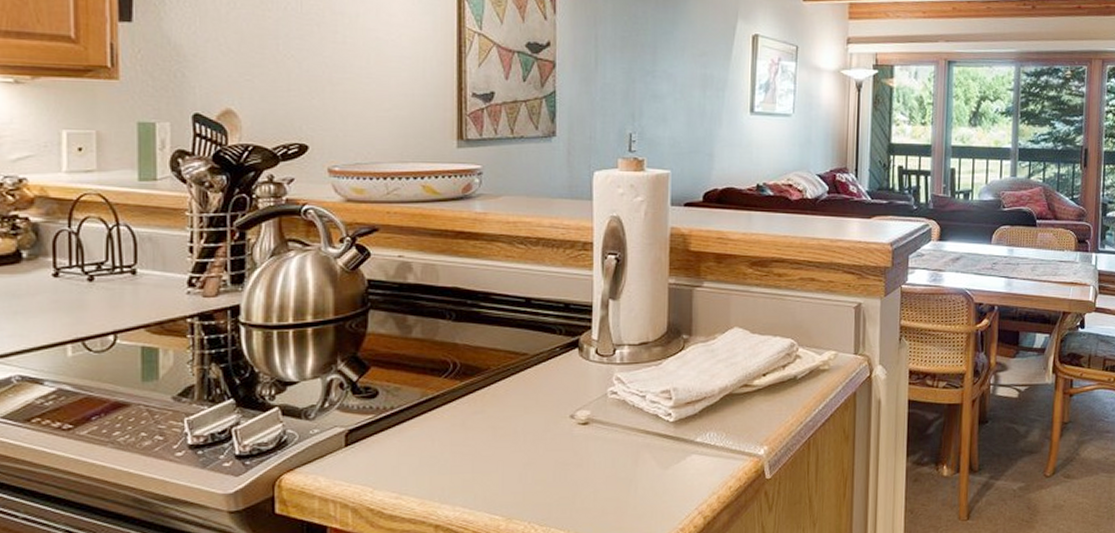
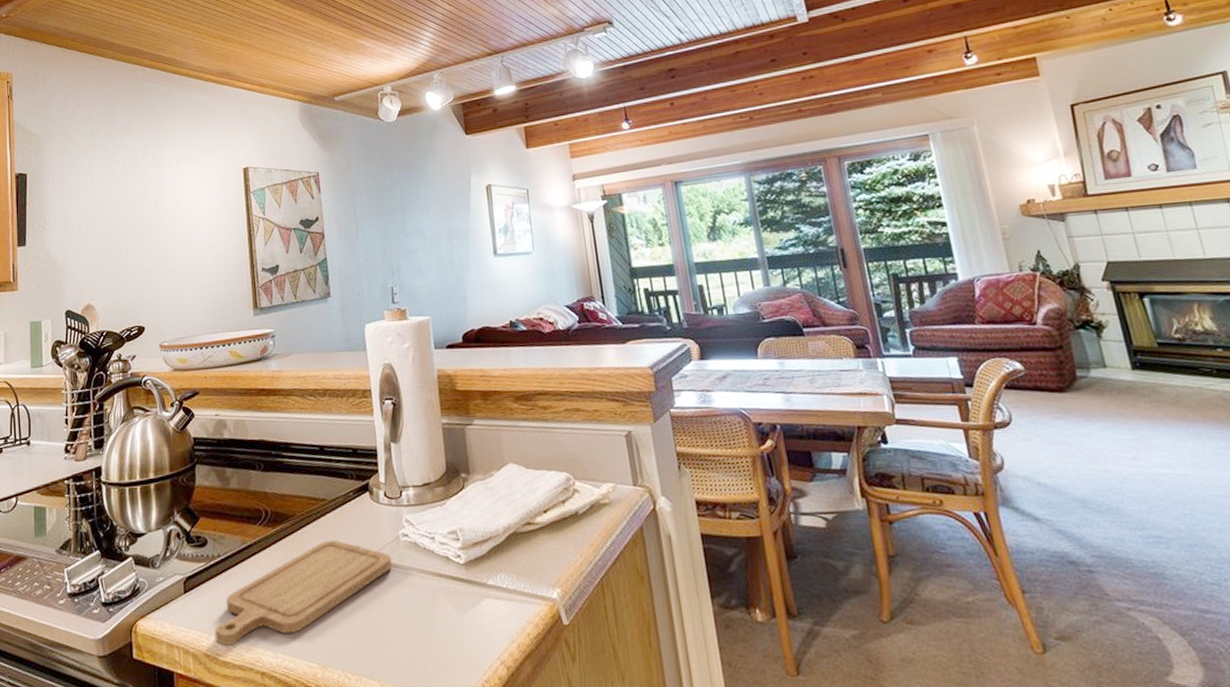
chopping board: none [381,395,596,500] -> present [214,540,392,646]

